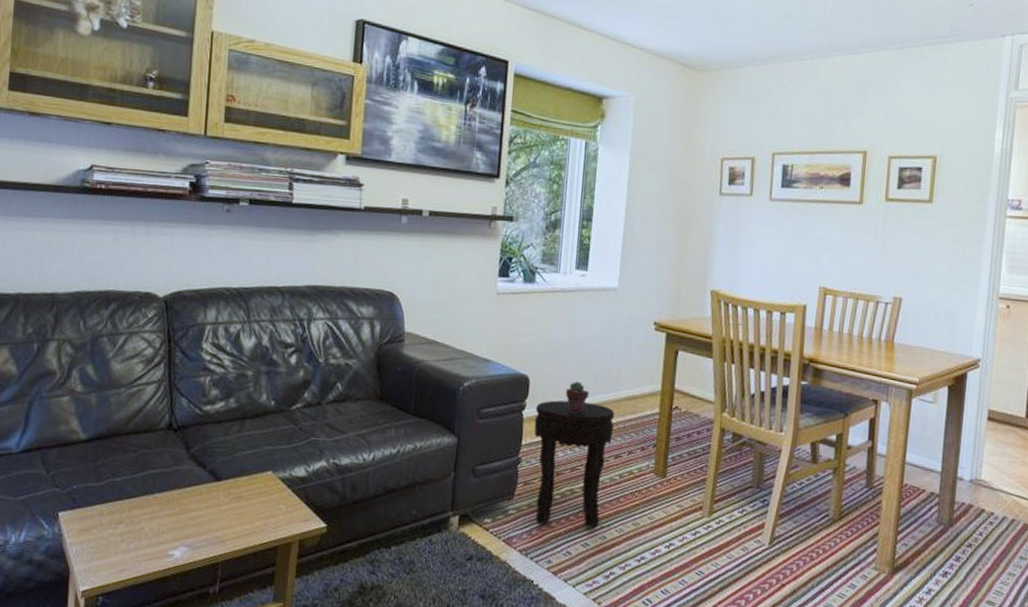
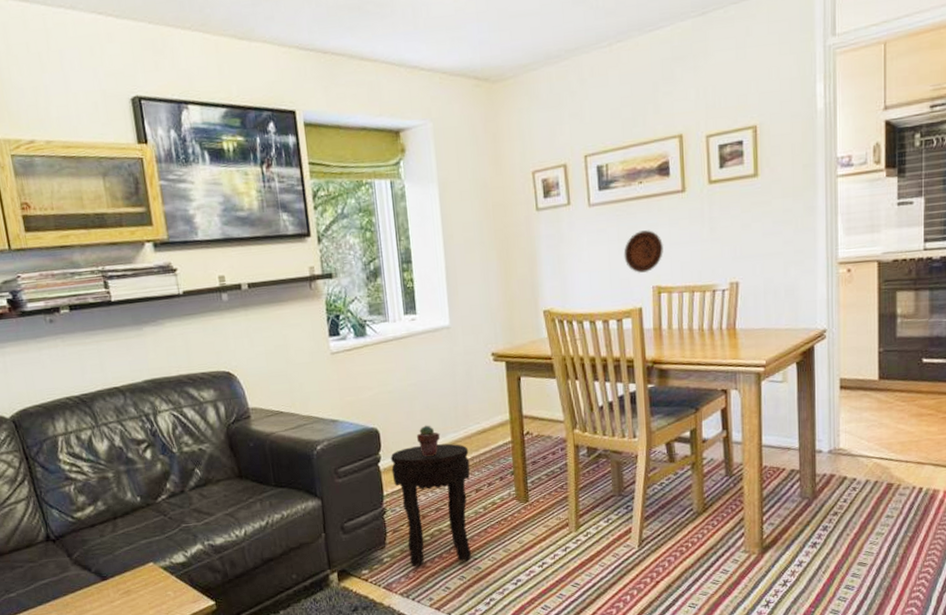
decorative plate: none [796,232,835,272] -> present [623,230,663,273]

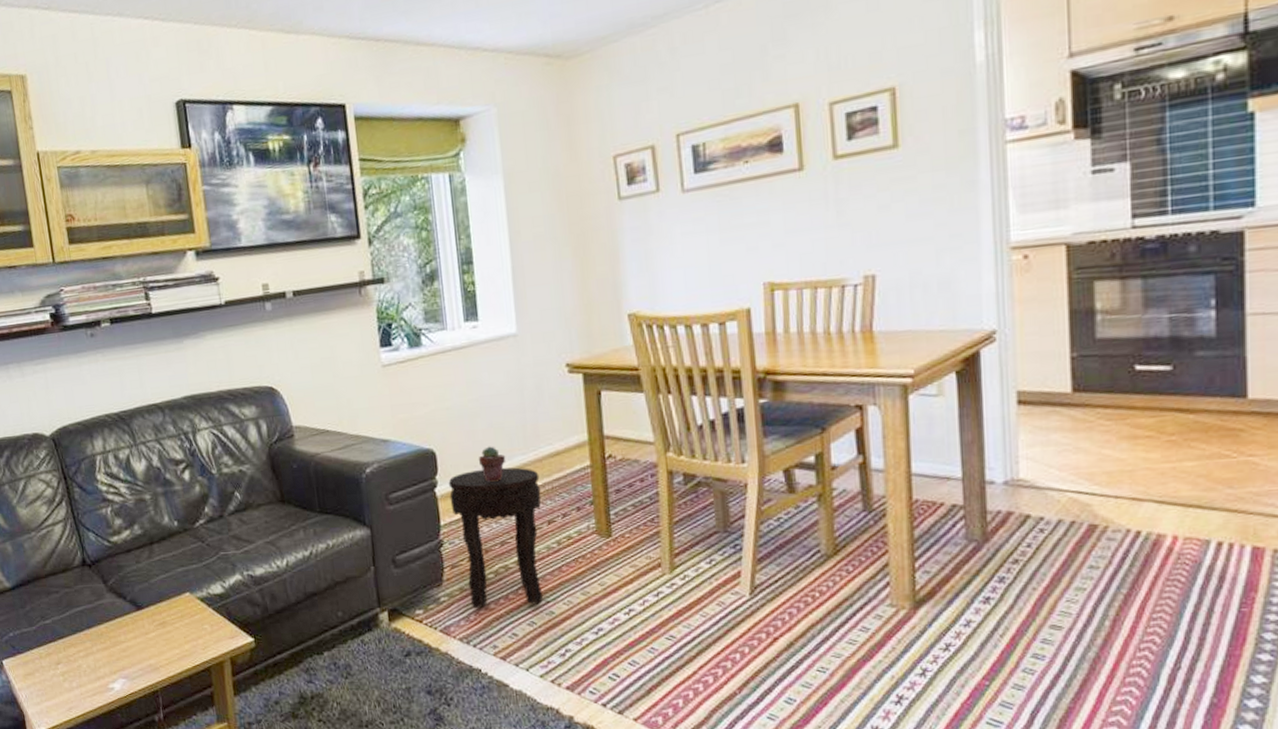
decorative plate: present [623,230,663,273] -> none [726,217,777,268]

